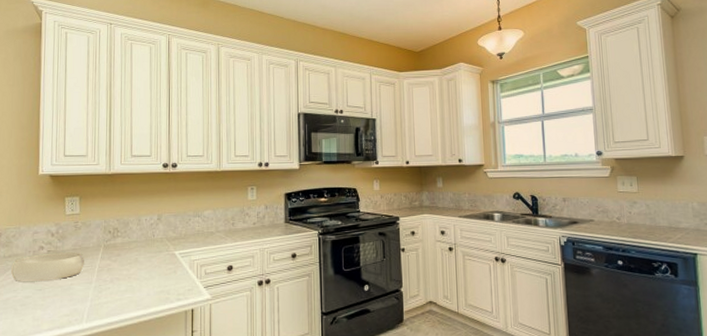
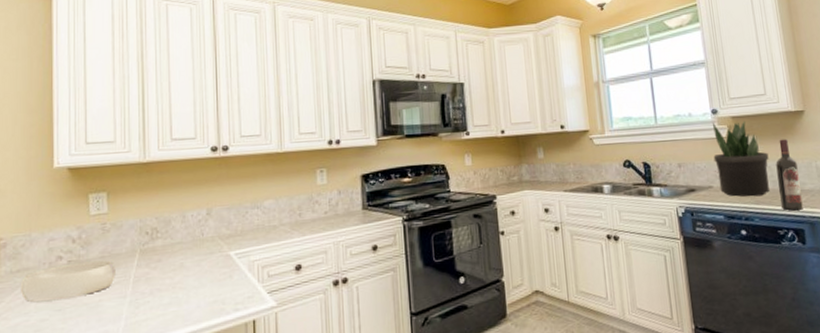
planter: none [596,163,648,232] -> present [713,121,770,197]
wine bottle: none [654,181,678,246] -> present [775,139,803,211]

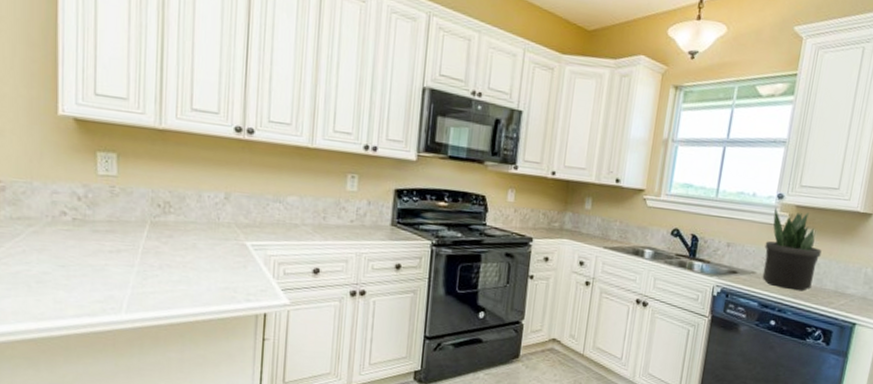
bowl: present [20,260,115,303] -> none [20,221,124,257]
wine bottle: present [775,139,803,211] -> none [816,238,848,312]

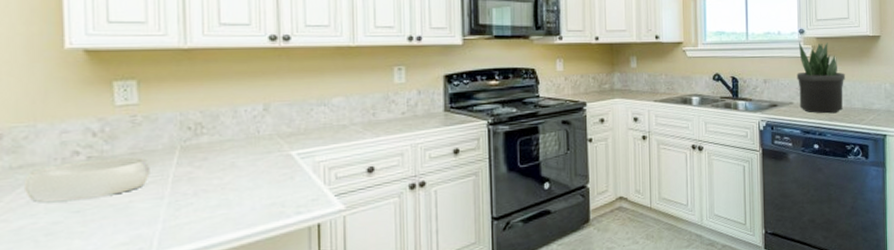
bowl: none [20,221,124,257] -> present [23,157,150,203]

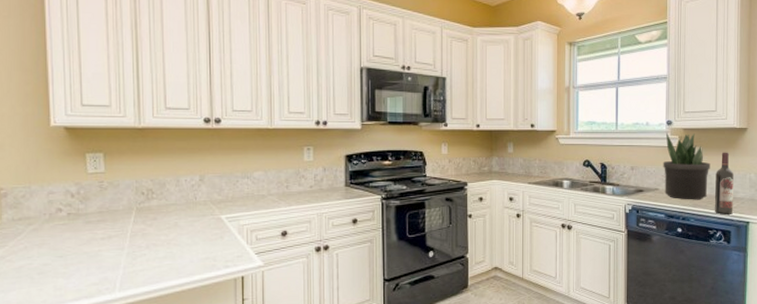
bowl: present [23,157,150,203] -> none [22,215,113,249]
wine bottle: none [850,61,870,128] -> present [714,152,735,215]

